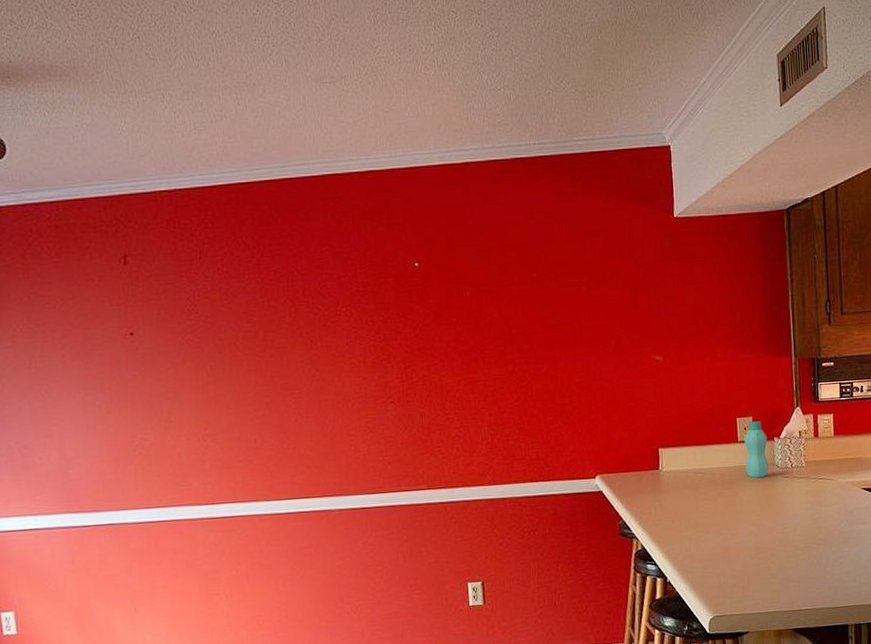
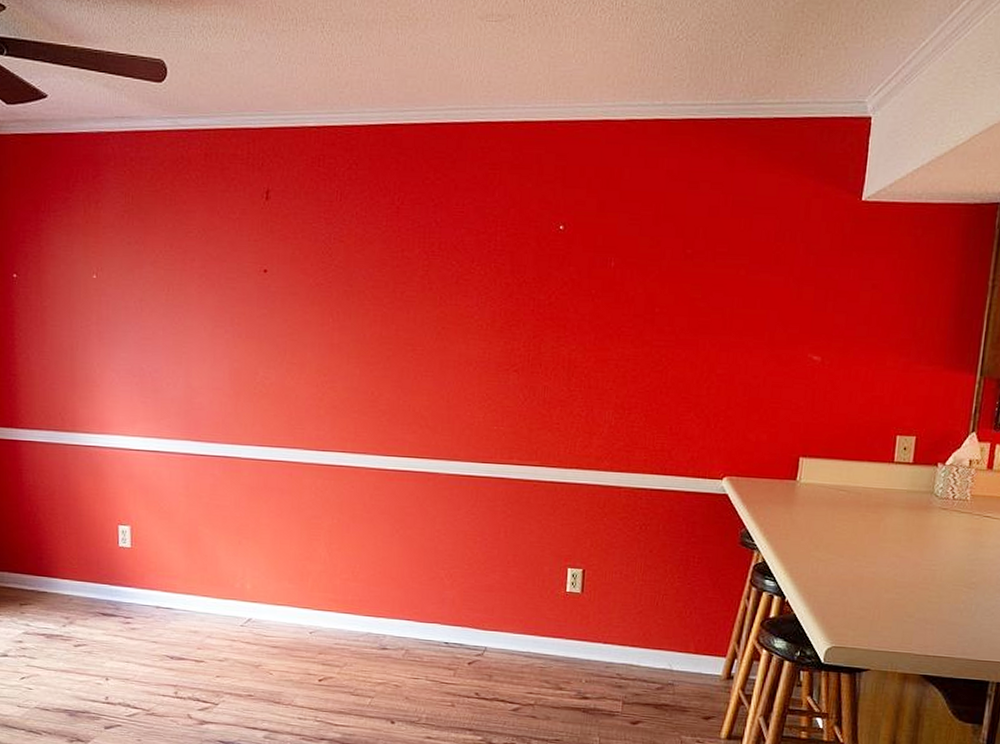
bottle: present [744,421,769,478] -> none [897,442,930,505]

